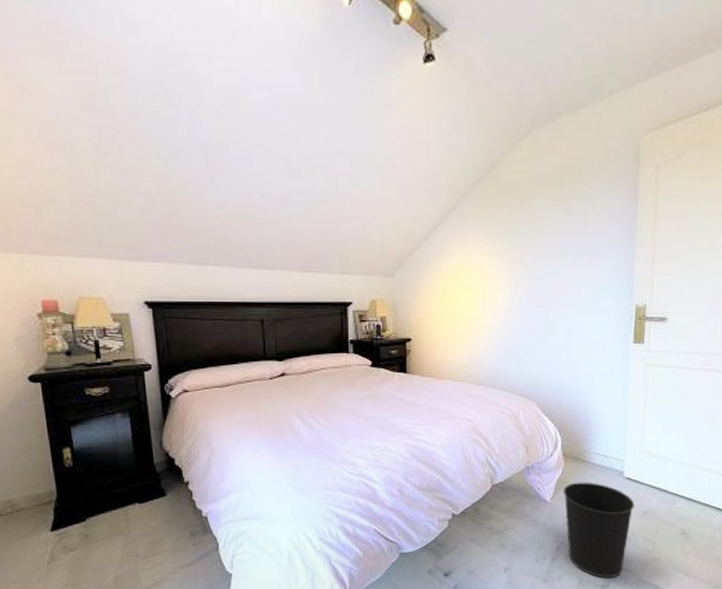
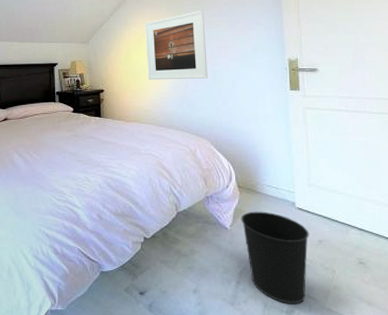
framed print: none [467,239,542,328] -> present [145,11,208,81]

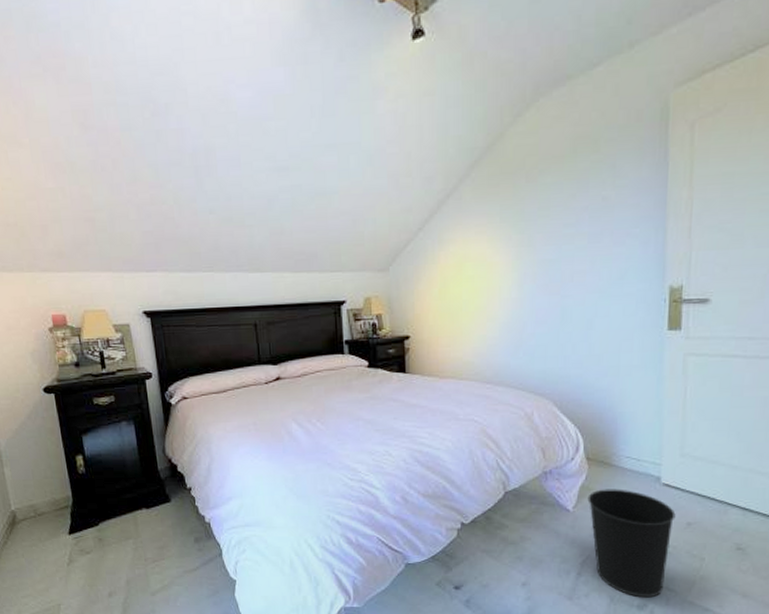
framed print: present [145,11,208,81] -> none [468,219,555,322]

